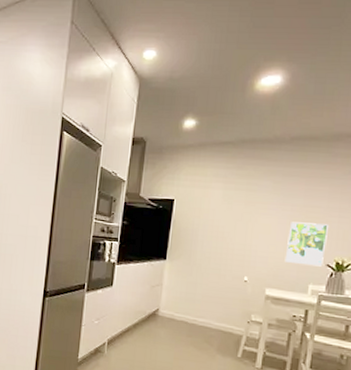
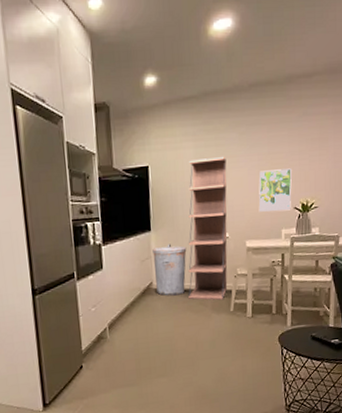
trash can: none [162,275,200,328] -> present [152,244,187,296]
bookcase: none [193,200,256,344] -> present [187,156,228,301]

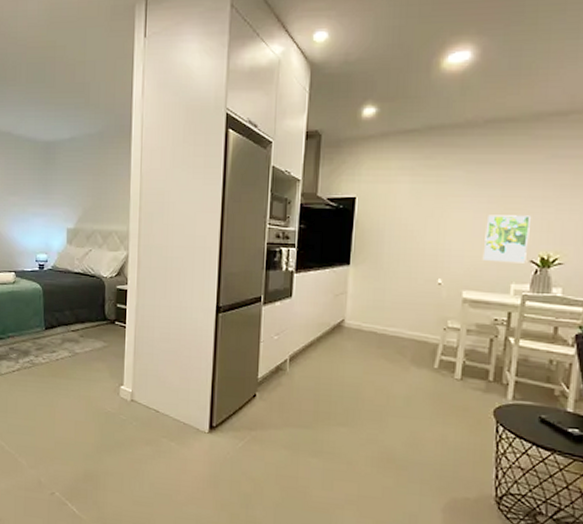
trash can: present [152,244,187,296] -> none [348,281,389,339]
bookcase: present [187,156,228,301] -> none [383,194,448,354]

